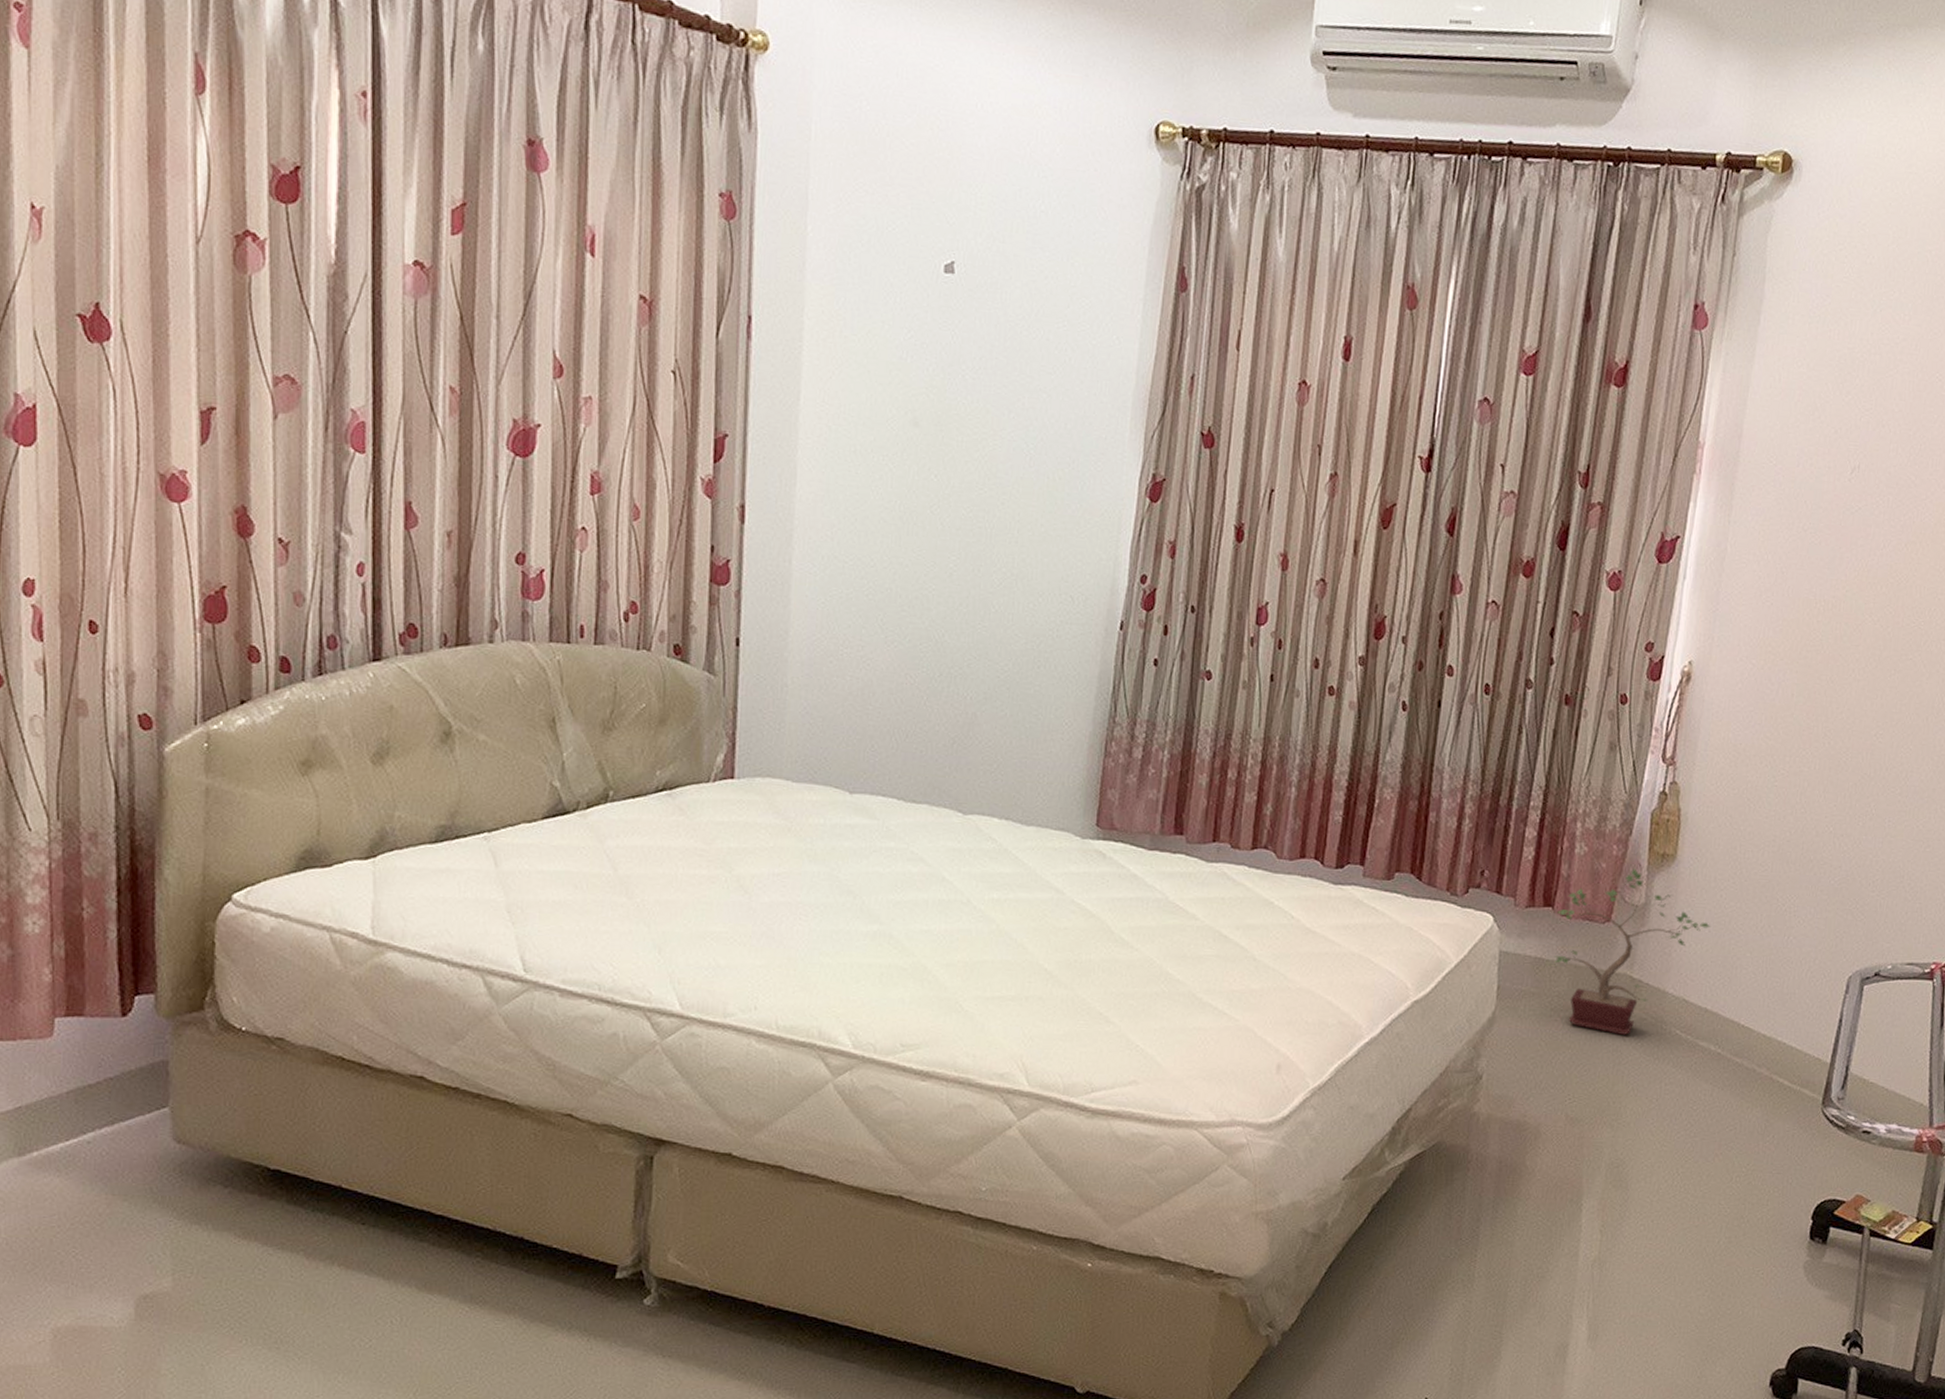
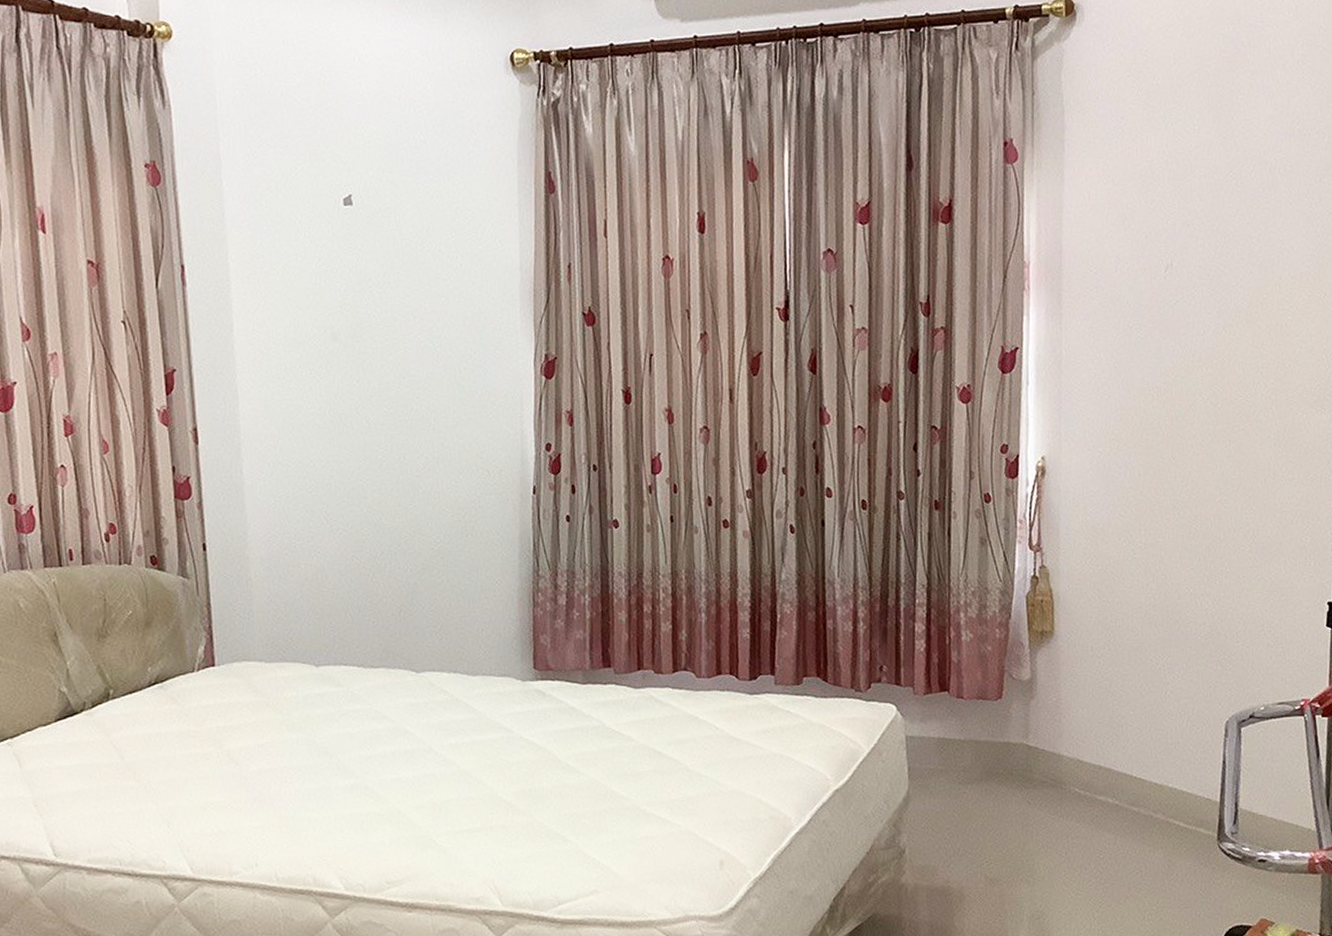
potted plant: present [1555,868,1711,1036] -> none [953,648,1094,799]

